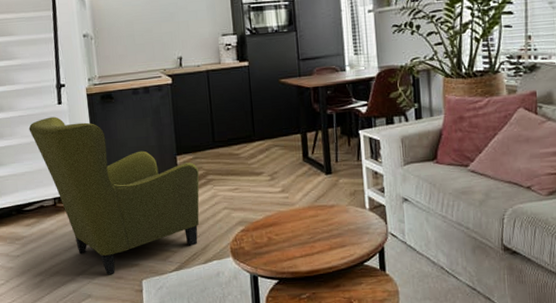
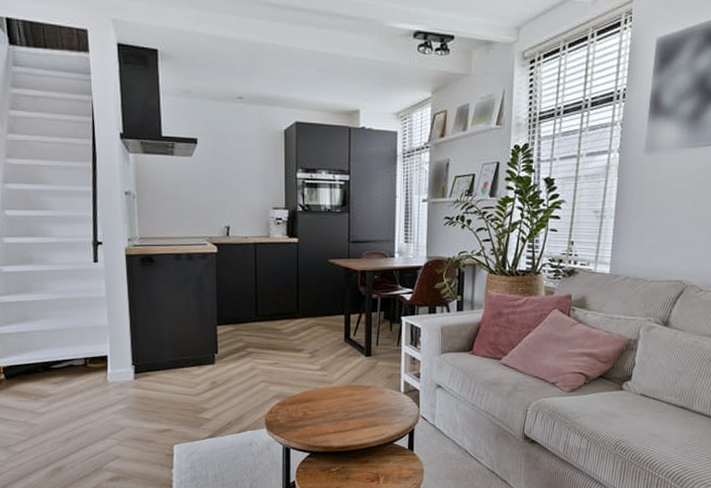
armchair: present [28,116,200,275] -> none [60,274,240,438]

